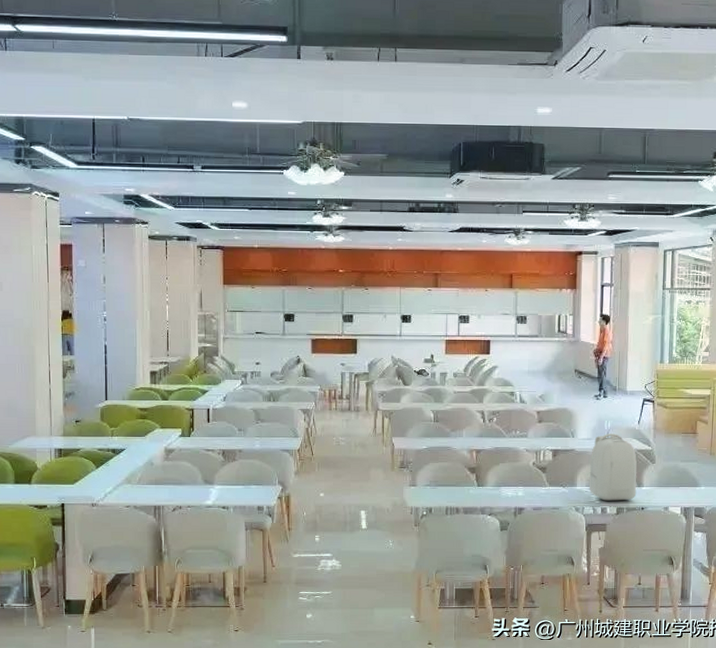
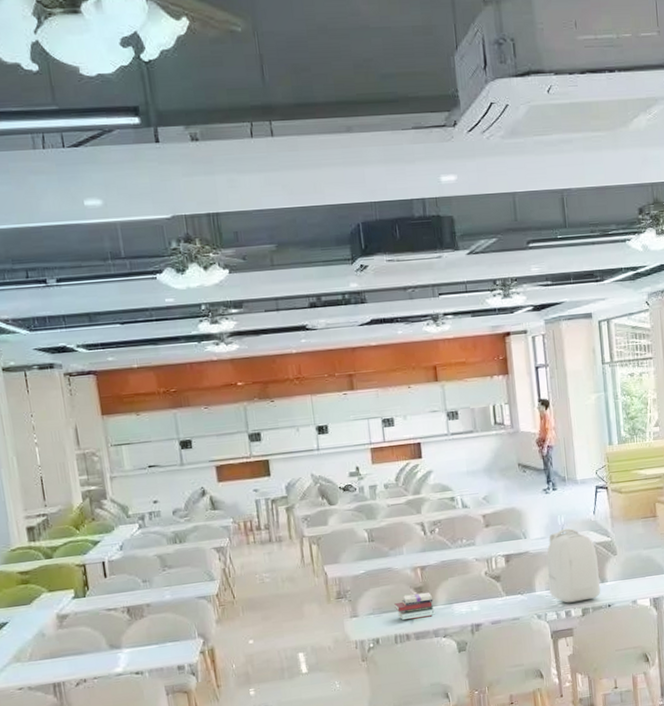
books: none [449,473,485,495] -> present [394,592,436,621]

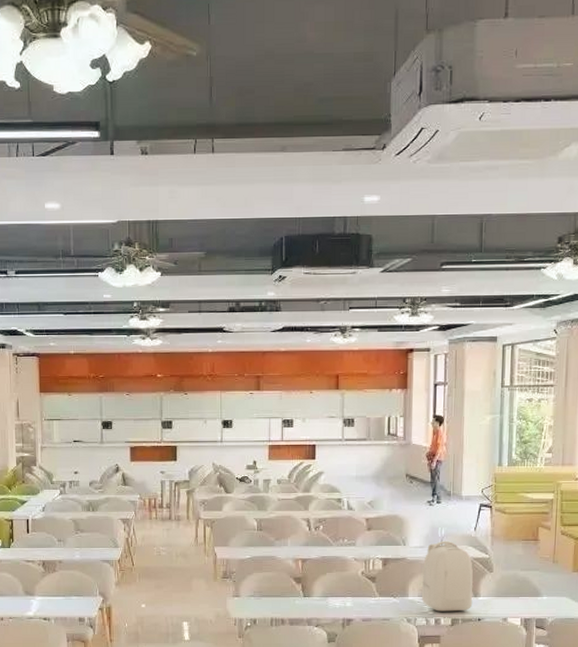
books: present [394,592,436,621] -> none [274,583,311,606]

